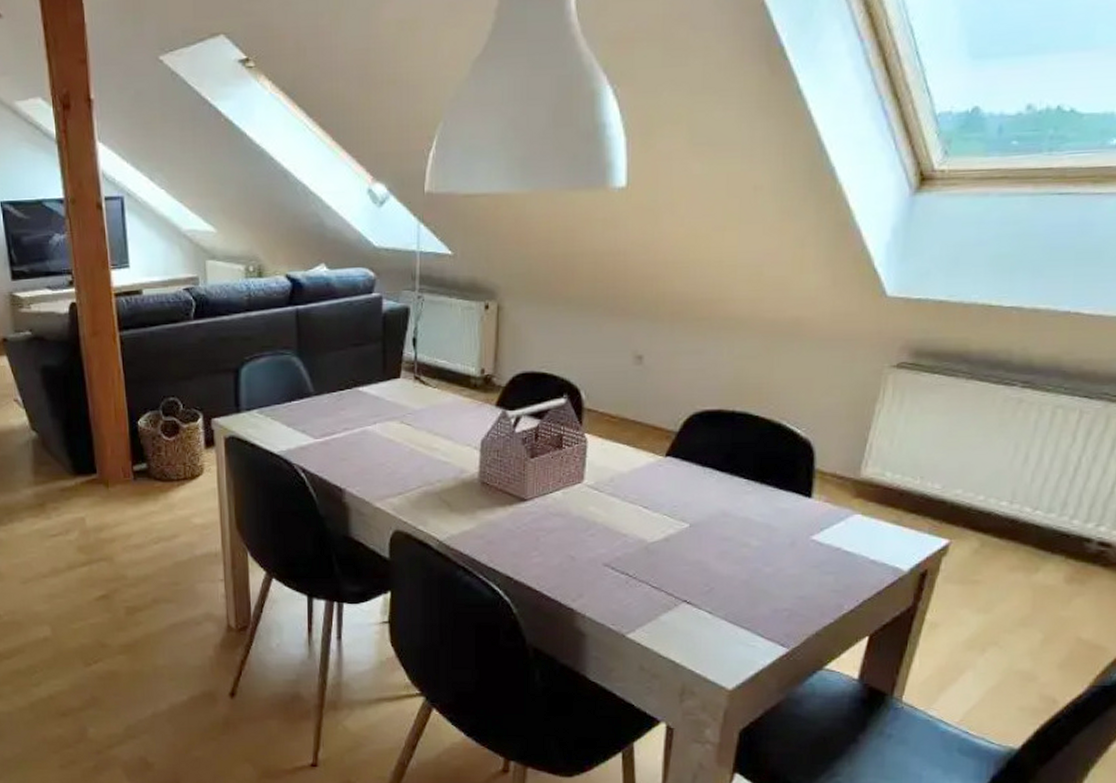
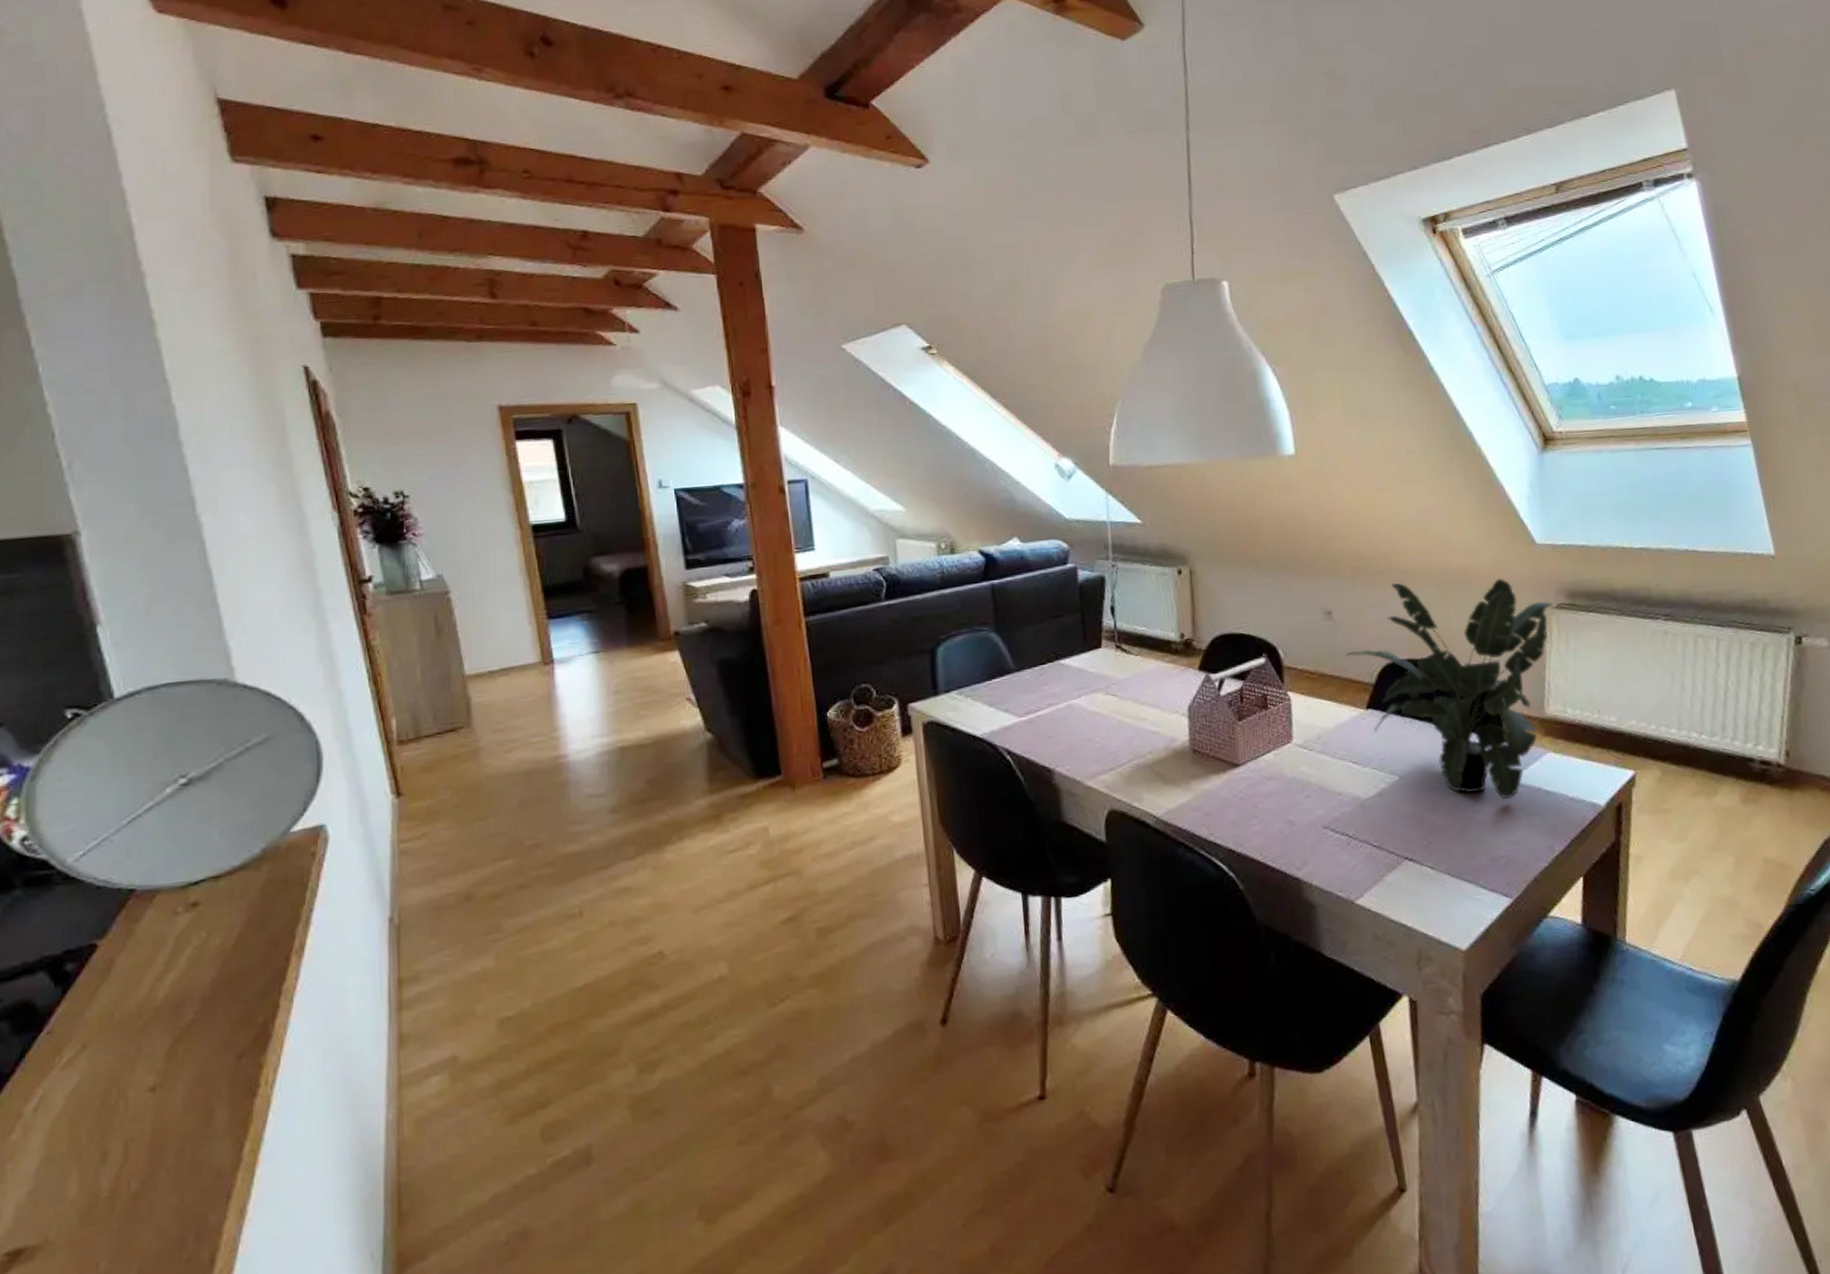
potted plant: none [651,331,892,556] -> present [1345,578,1553,799]

